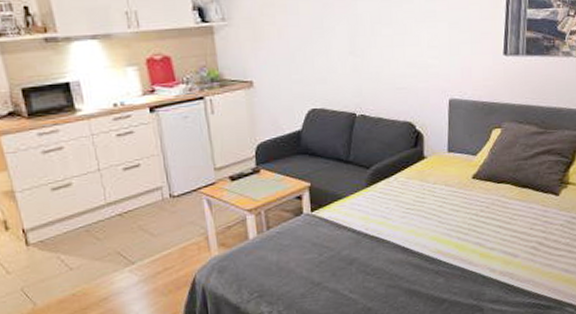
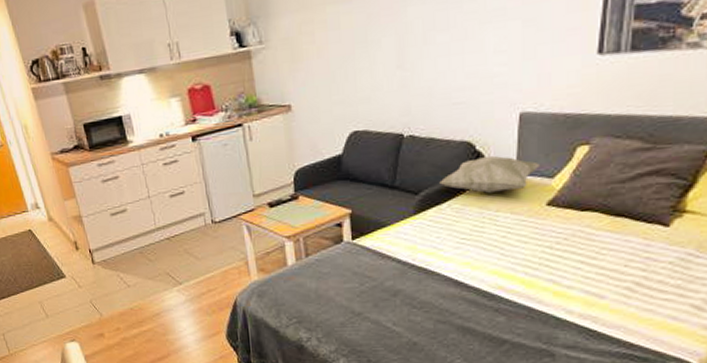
decorative pillow: none [387,135,466,169] -> present [439,155,539,194]

